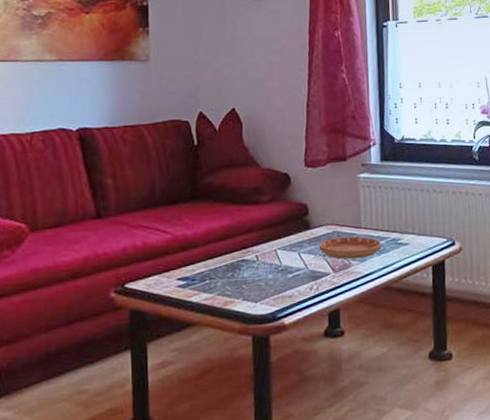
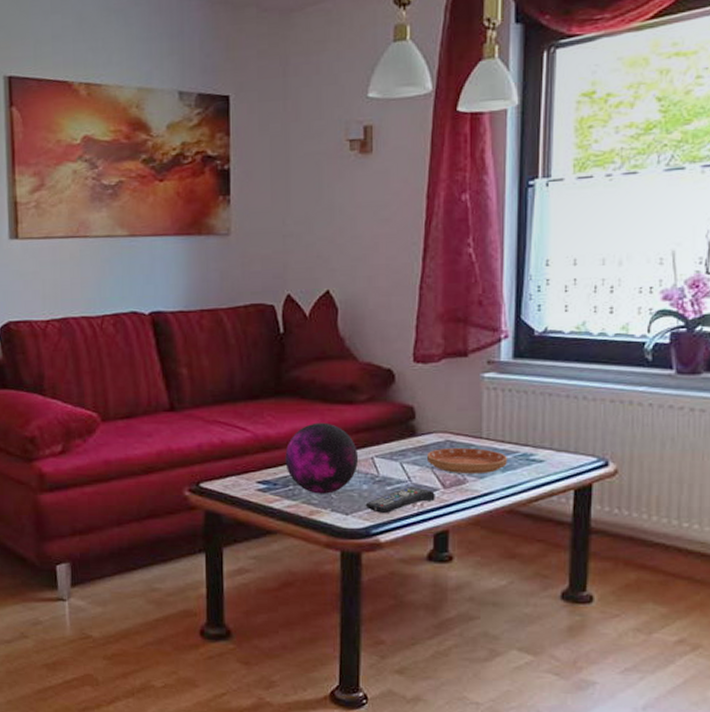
decorative orb: none [201,221,264,286] -> present [285,422,359,494]
remote control: none [271,272,328,299] -> present [365,486,435,514]

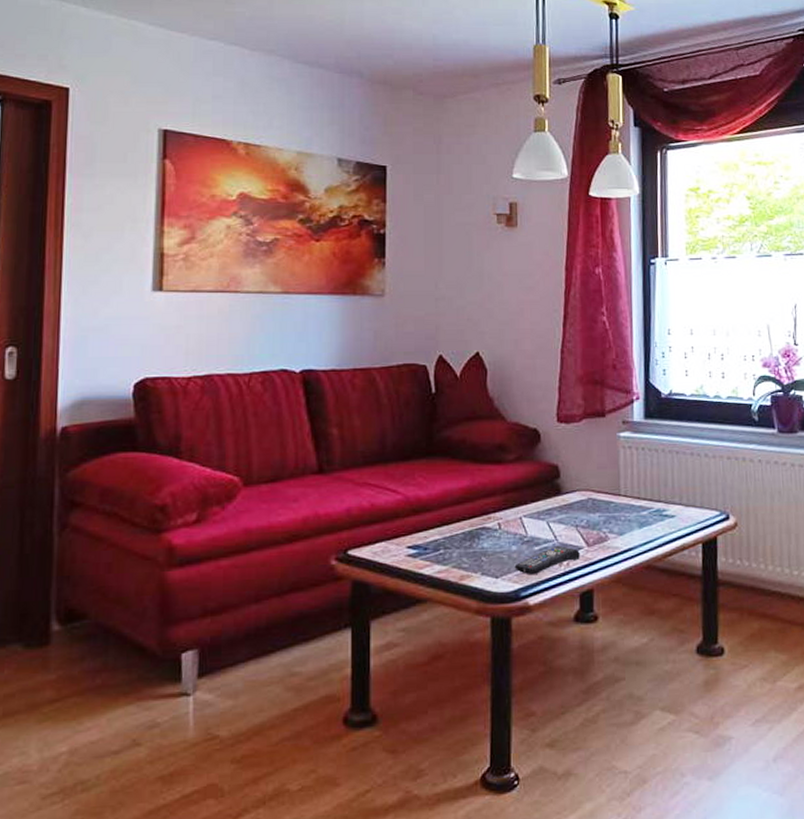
decorative orb: present [285,422,359,494] -> none [436,483,508,557]
saucer: present [427,448,507,475] -> none [572,505,643,532]

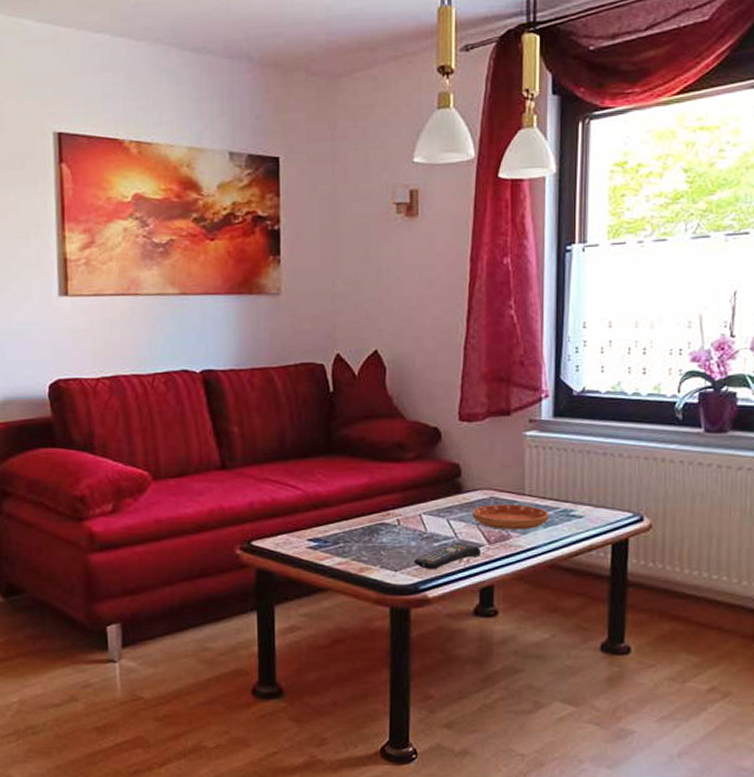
saucer: none [572,505,643,532] -> present [473,505,548,530]

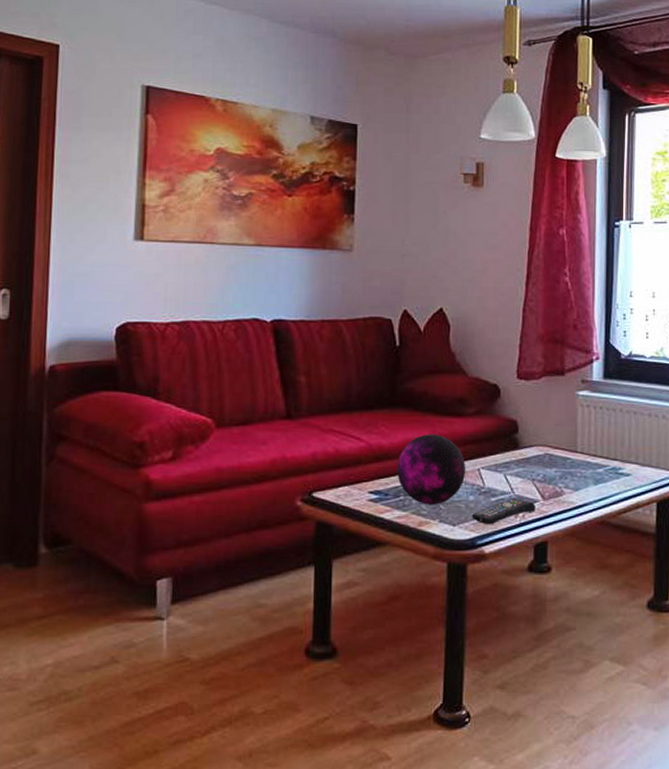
decorative orb: none [335,480,407,551] -> present [397,434,466,505]
saucer: present [473,505,548,530] -> none [529,461,599,487]

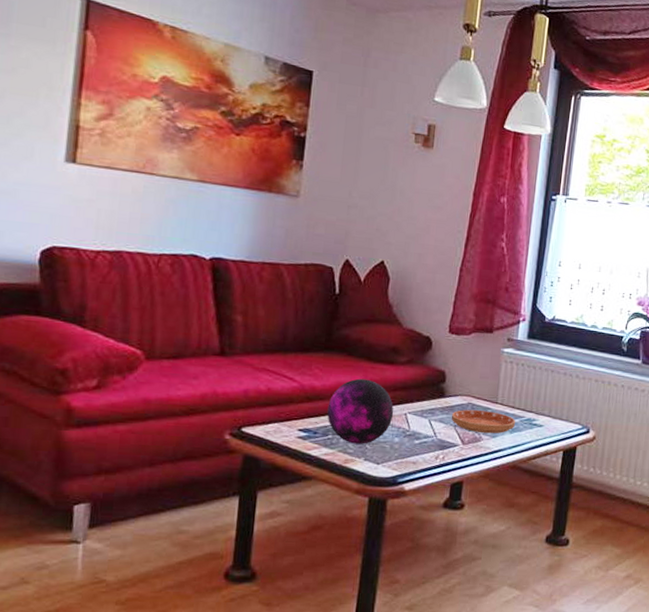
remote control: present [471,497,535,525] -> none [395,441,455,465]
saucer: none [529,461,599,487] -> present [452,410,515,434]

